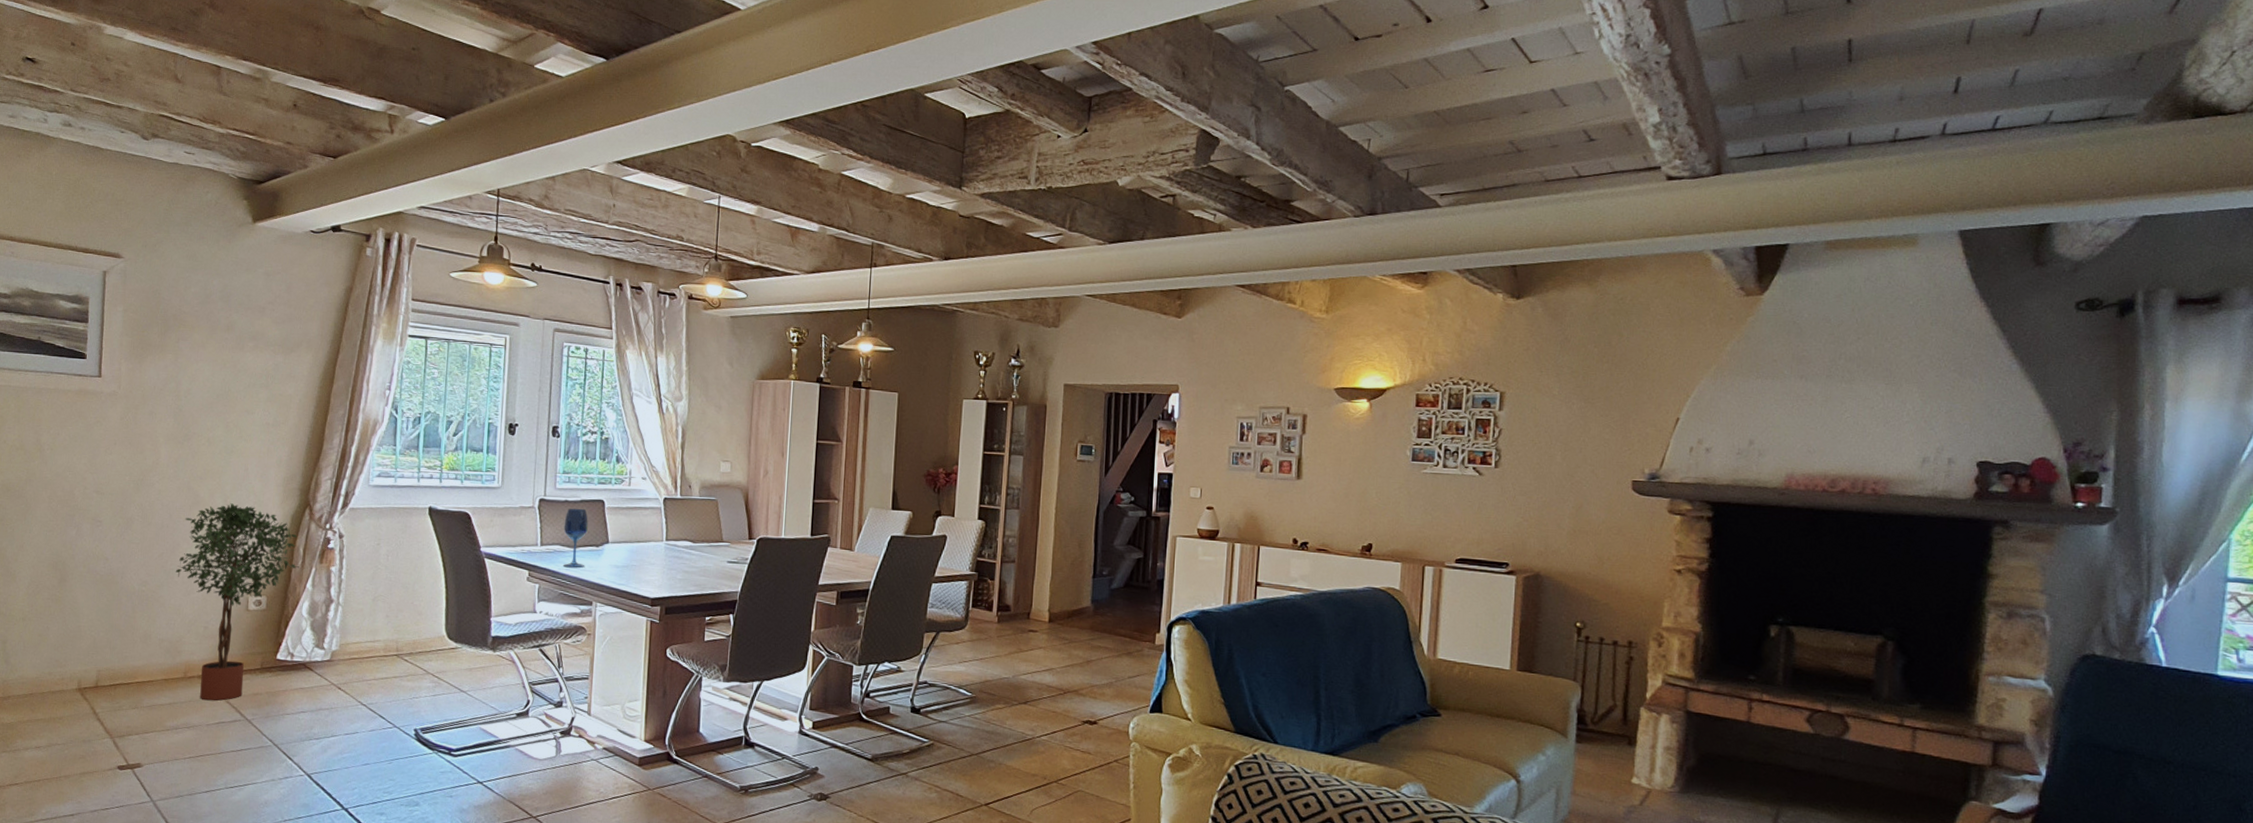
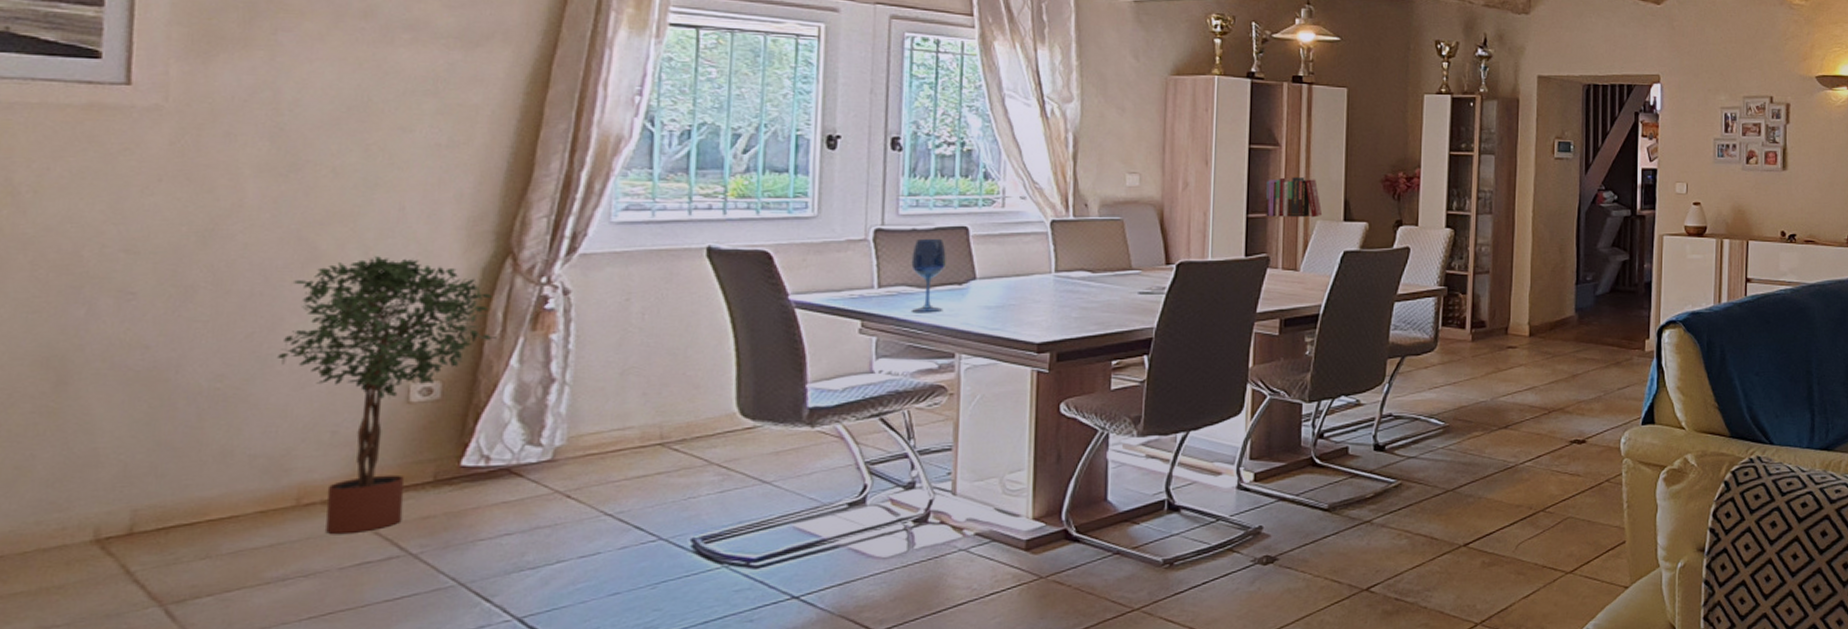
books: none [828,469,875,505] -> present [1266,177,1323,218]

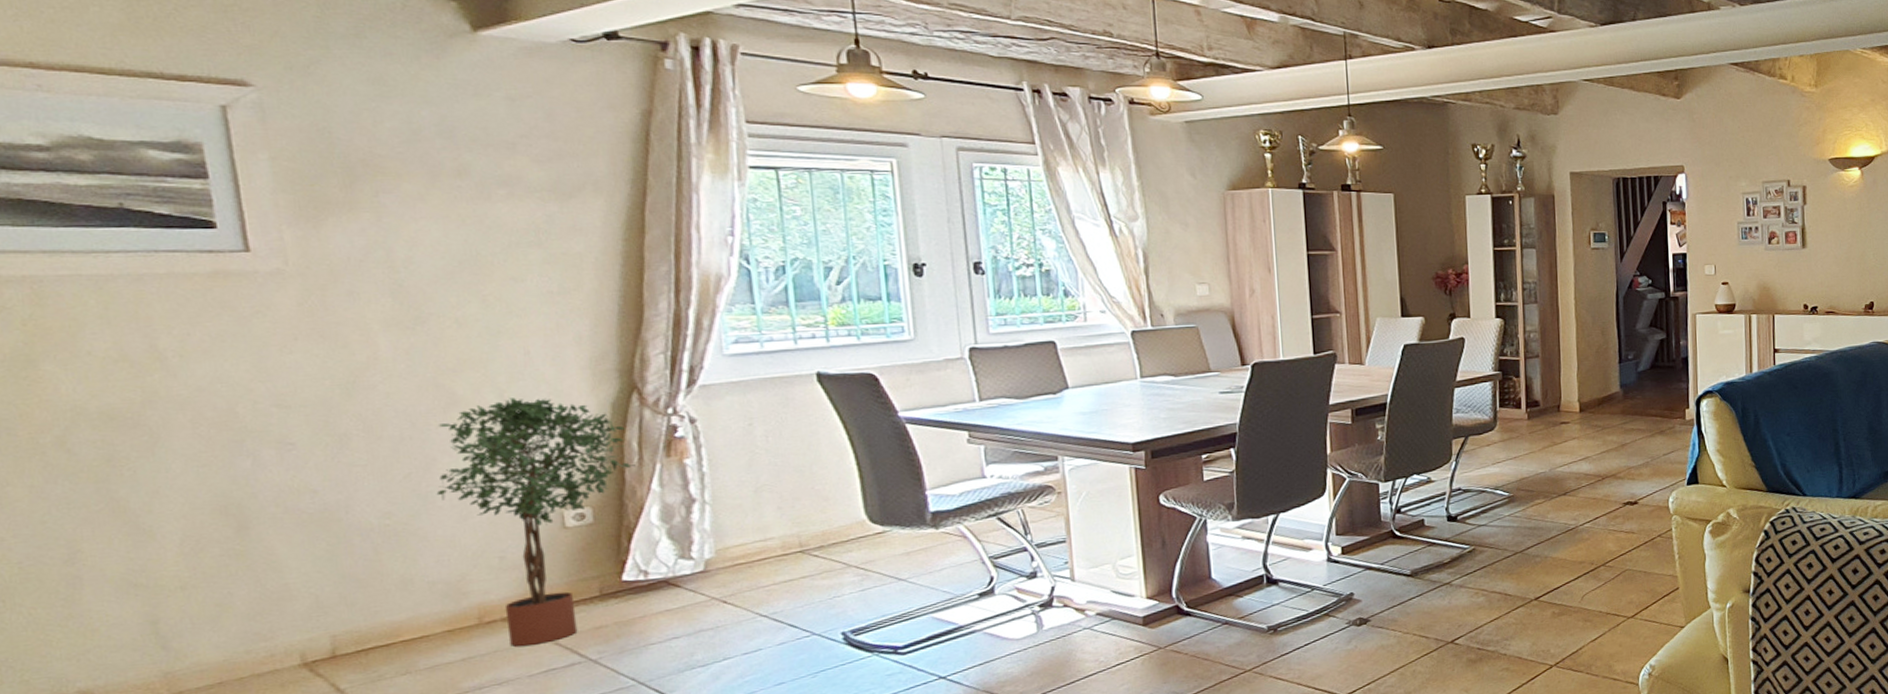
wineglass: present [911,238,947,313] -> none [1006,353,1041,422]
books: present [1266,177,1323,218] -> none [1327,279,1382,317]

